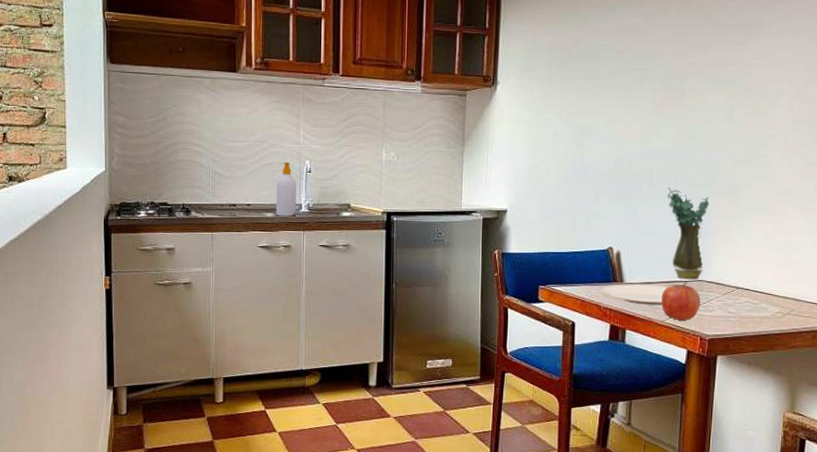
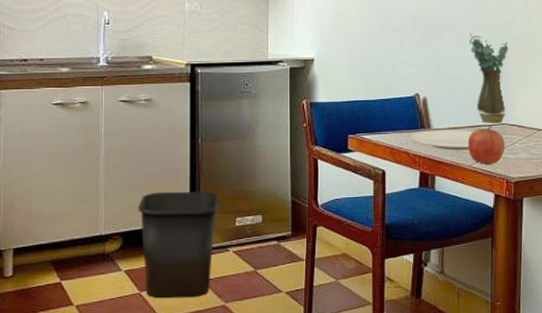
soap bottle: present [276,162,296,217] -> none [71,14,94,71]
waste bin: none [336,332,411,432] -> present [138,191,219,298]

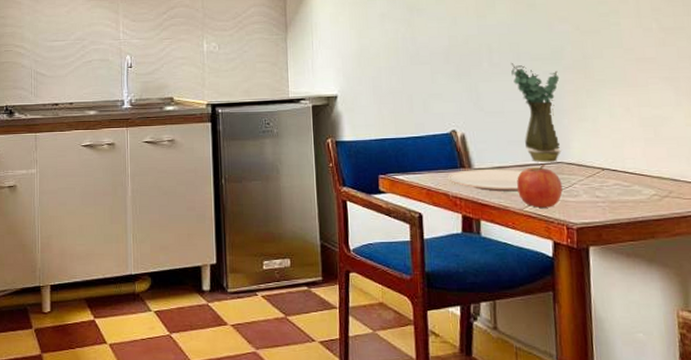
waste bin: present [138,191,219,298] -> none [165,232,245,342]

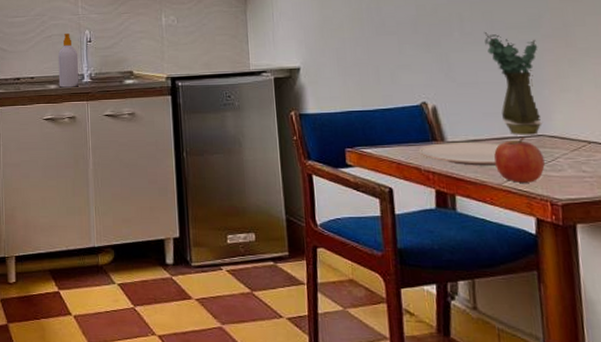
soap bottle: none [97,59,118,114] -> present [58,34,79,88]

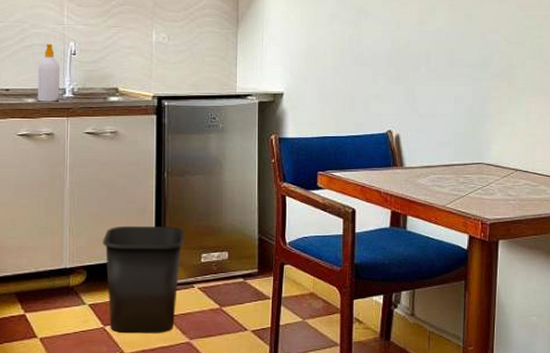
waste bin: none [128,205,208,316] -> present [103,225,184,334]
plate: present [418,142,500,166] -> none [381,168,448,189]
vase: present [484,31,544,136] -> none [445,68,487,164]
fruit: present [494,138,545,183] -> none [442,165,480,205]

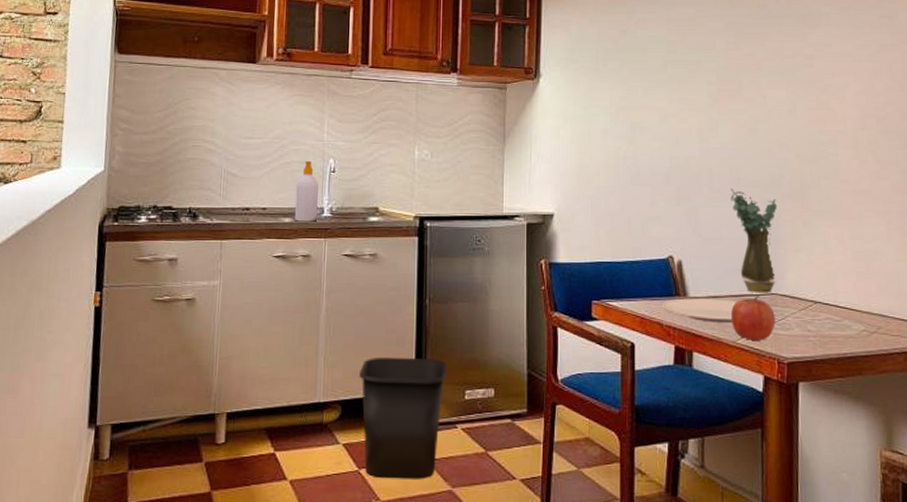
plate: none [381,168,448,189] -> present [662,298,737,323]
fruit: none [442,165,480,205] -> present [731,296,775,341]
vase: none [445,68,487,164] -> present [730,187,778,294]

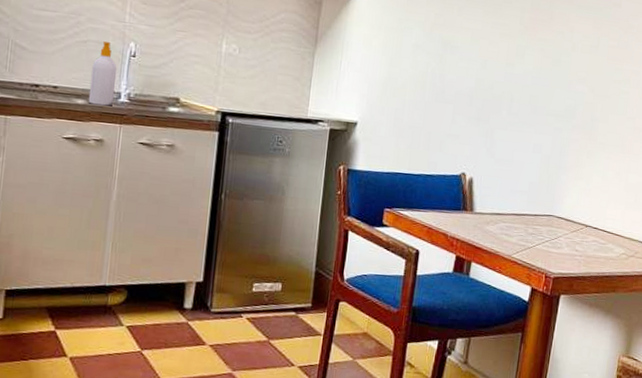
waste bin: present [359,356,447,479] -> none [147,246,237,362]
plate: present [662,298,737,323] -> none [449,213,518,239]
vase: present [730,187,778,294] -> none [525,114,568,215]
fruit: present [731,296,775,341] -> none [510,216,549,256]

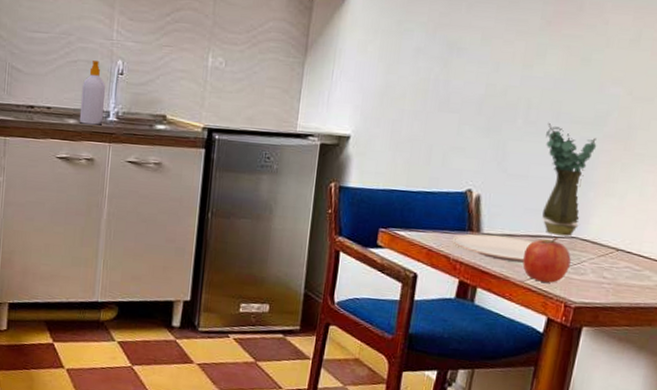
plate: none [449,213,518,239] -> present [452,234,533,263]
fruit: none [510,216,549,256] -> present [523,238,571,283]
vase: none [525,114,568,215] -> present [542,122,597,237]

